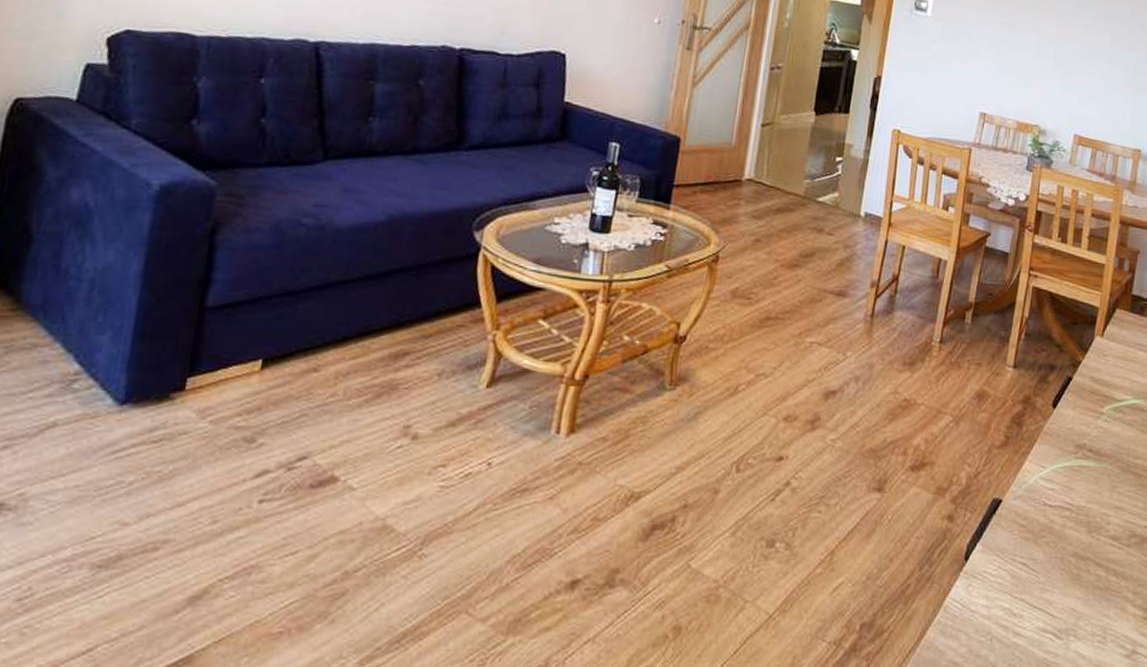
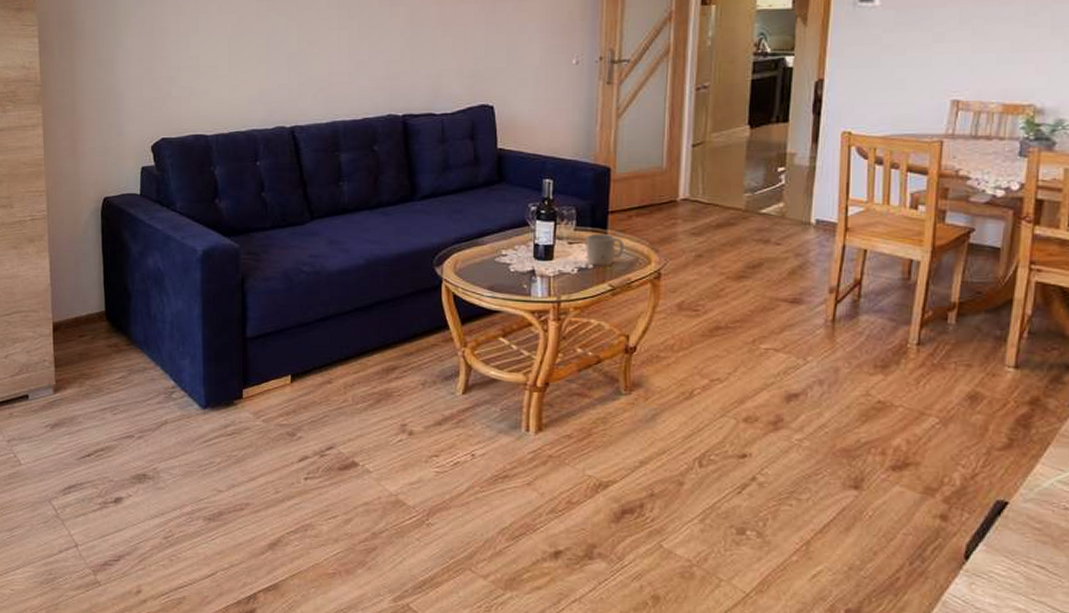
mug: none [645,207,685,245] -> present [585,233,623,266]

